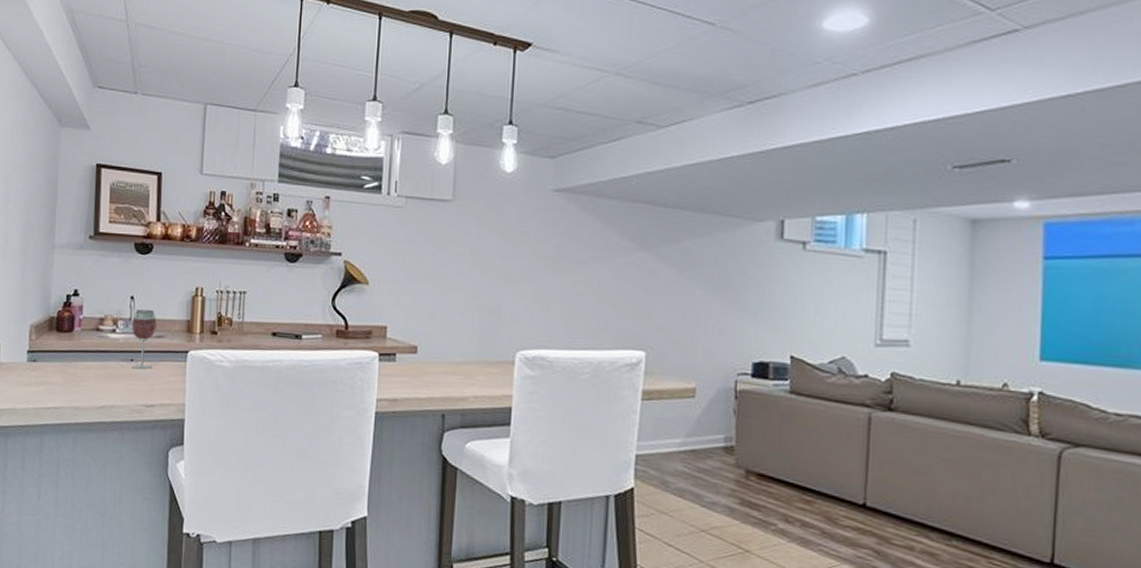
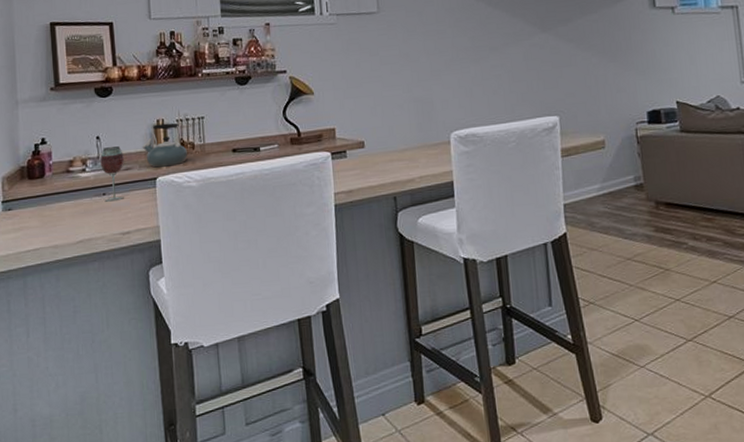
kettle: none [177,292,224,341] -> present [142,122,187,168]

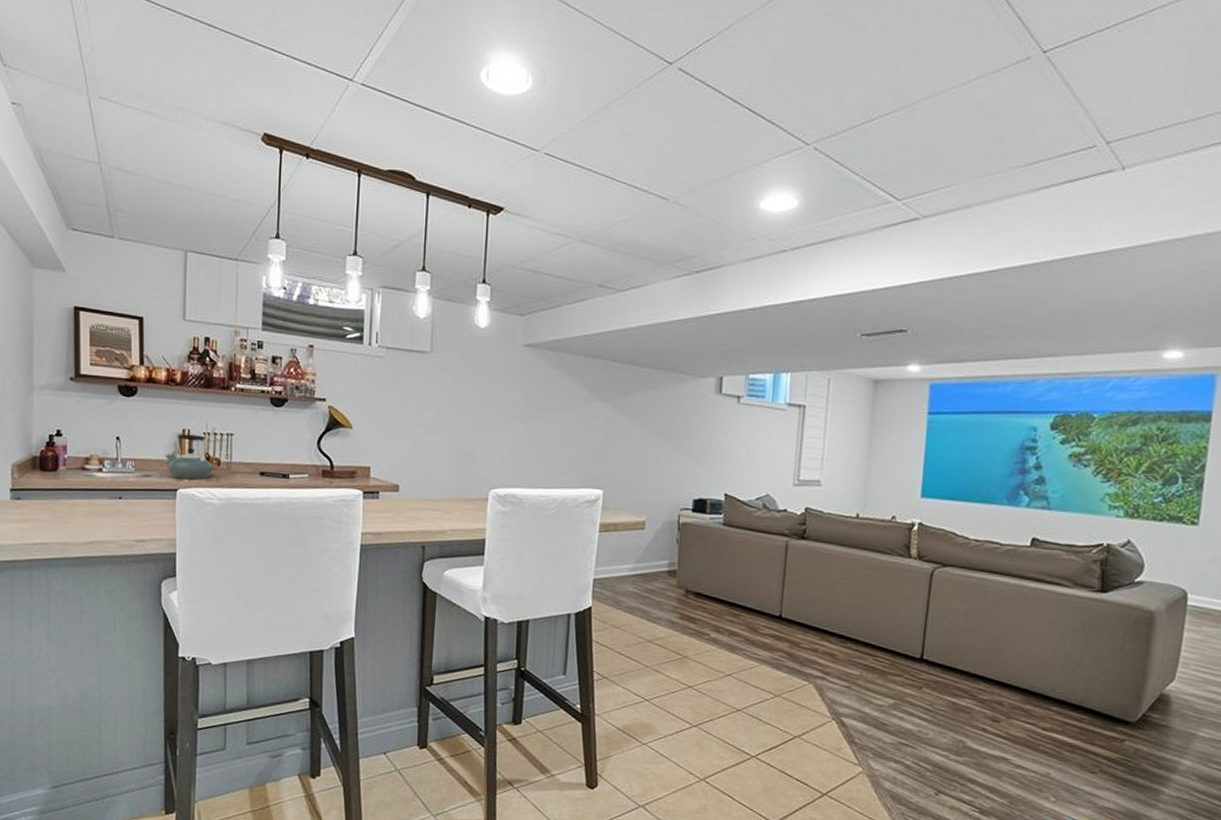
wineglass: present [99,146,125,202] -> none [118,450,145,507]

